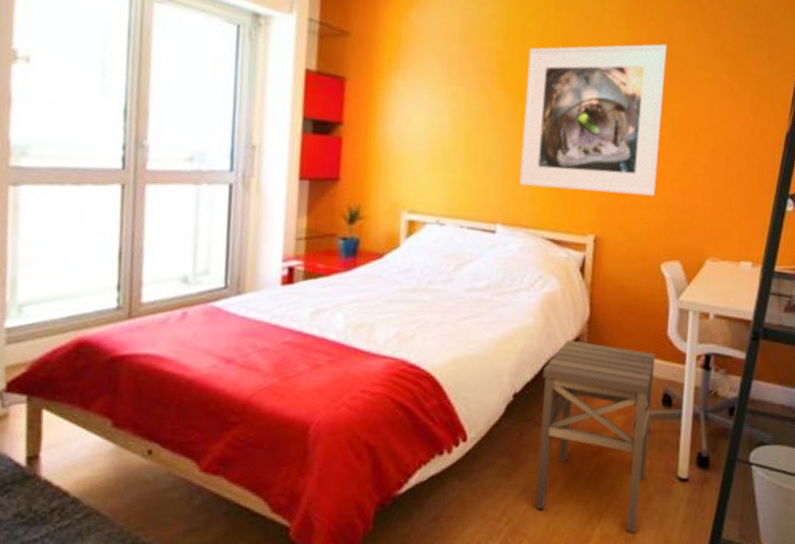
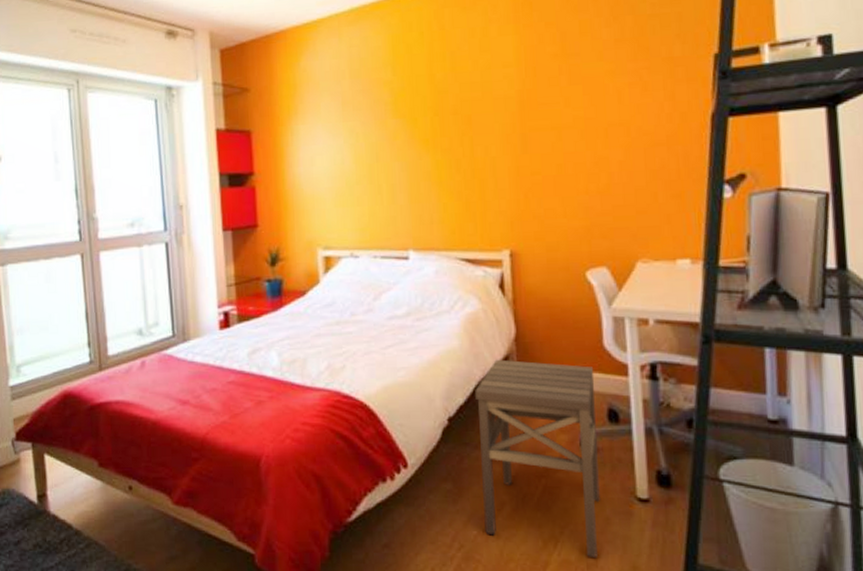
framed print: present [519,44,668,196] -> none [418,43,569,209]

